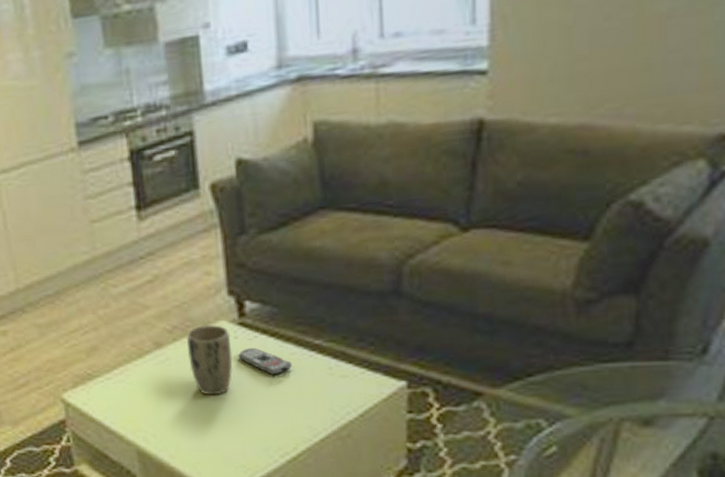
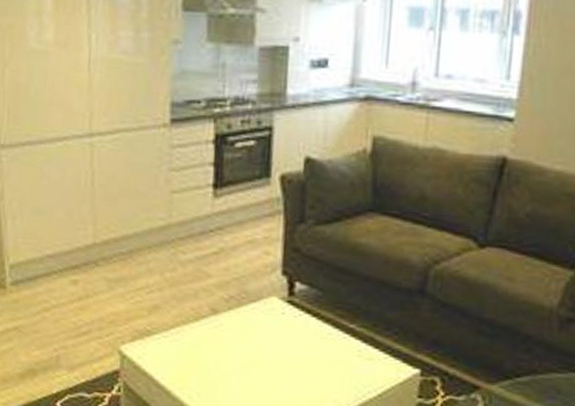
plant pot: present [186,325,233,396] -> none [239,299,279,364]
remote control: present [238,347,292,375] -> none [283,323,328,351]

